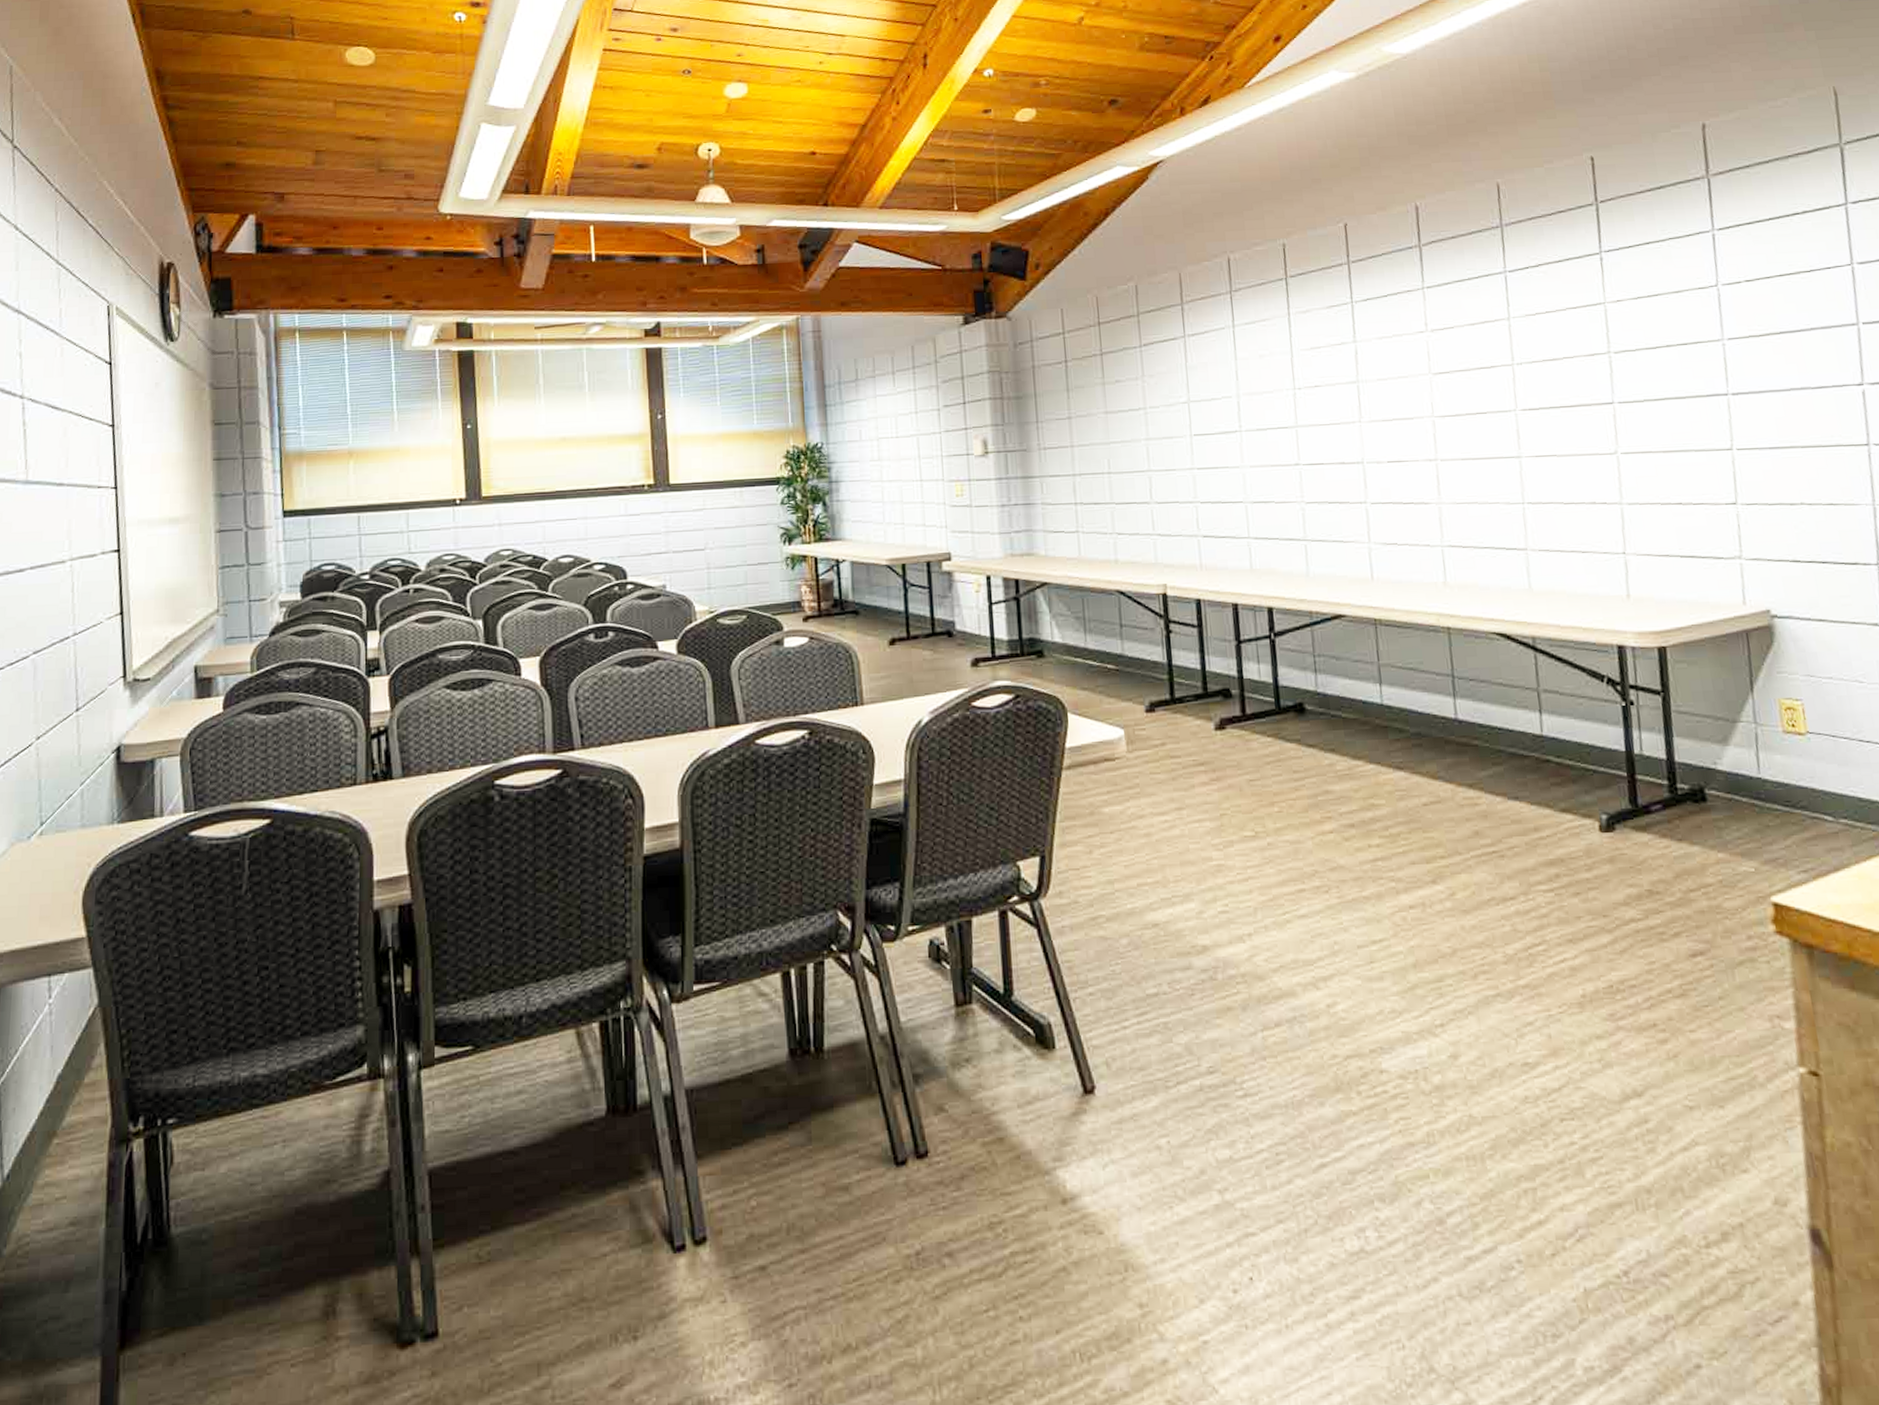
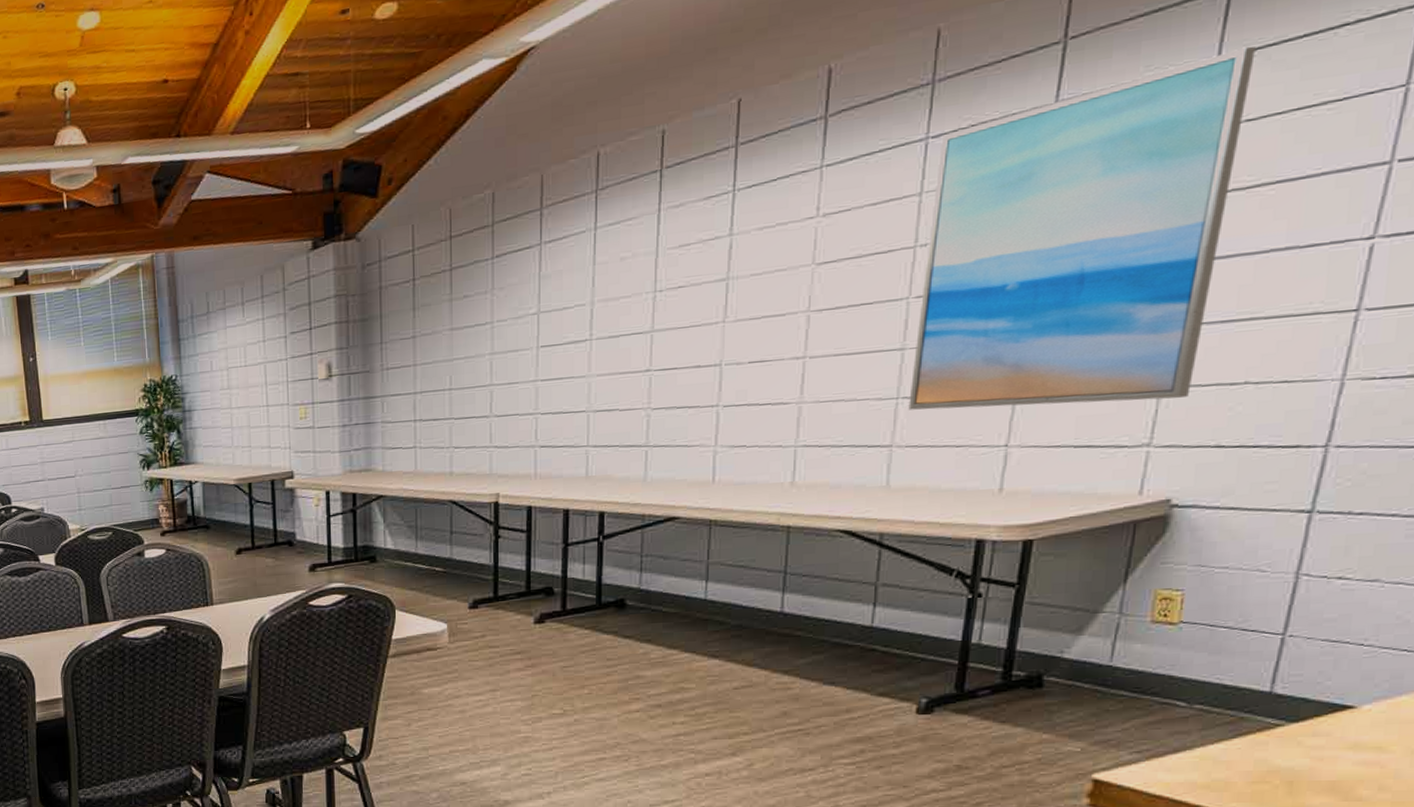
wall art: none [1516,223,1761,516] -> present [908,46,1256,410]

